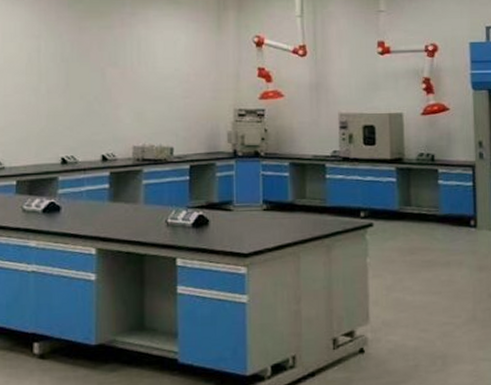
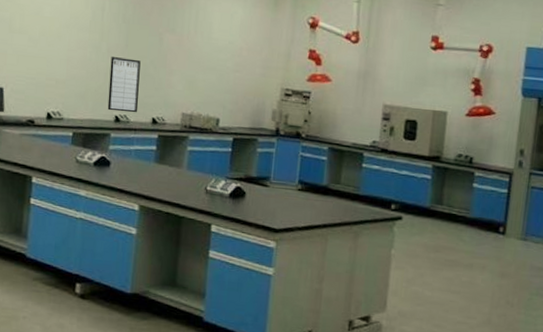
writing board: none [51,96,86,153] -> present [107,56,141,113]

